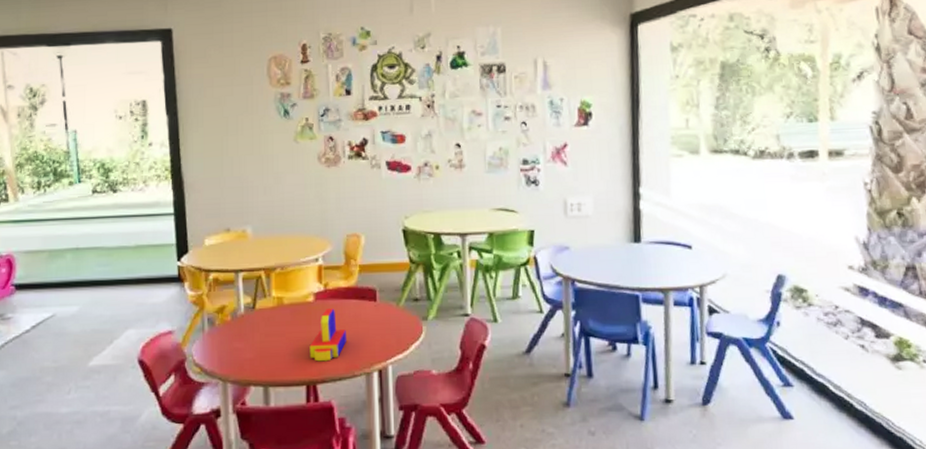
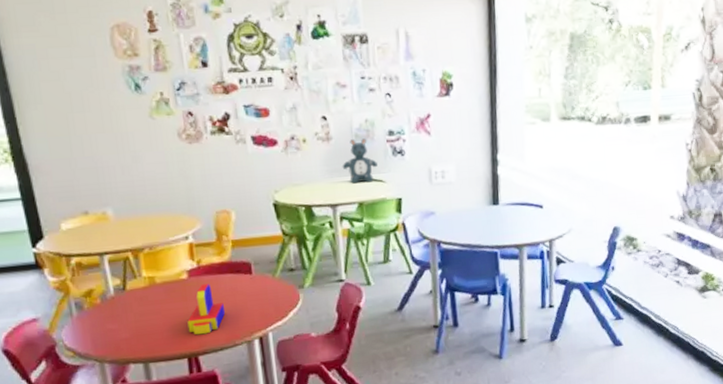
stuffed animal: none [473,167,510,213] -> present [342,138,378,184]

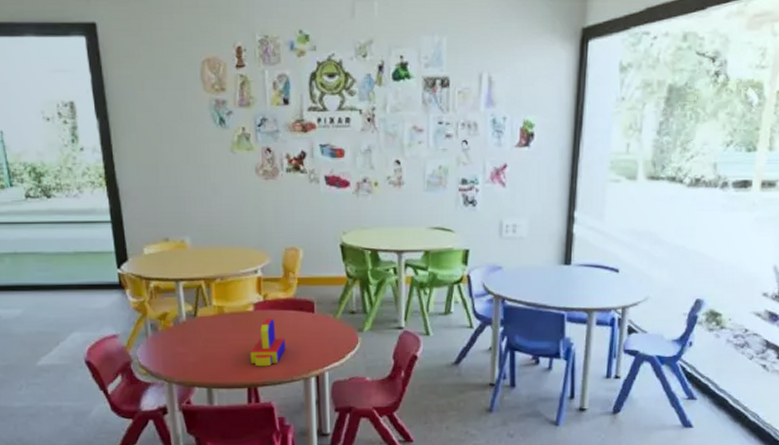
stuffed animal: present [342,138,378,184] -> none [411,185,447,231]

